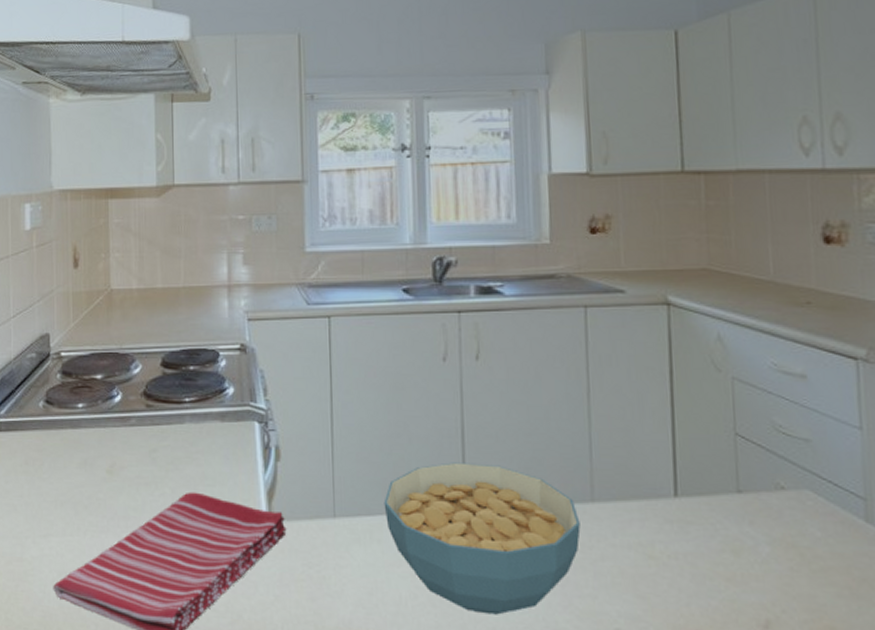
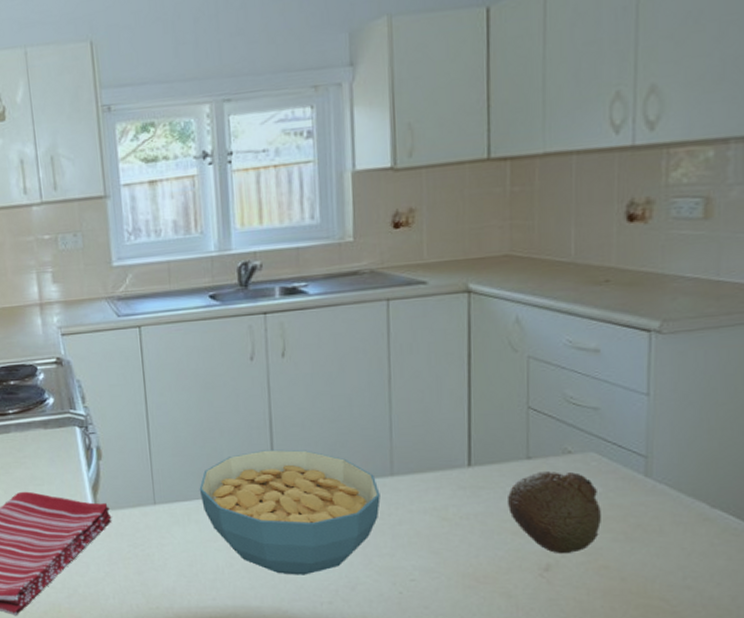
fruit: none [717,507,823,609] -> present [506,470,602,554]

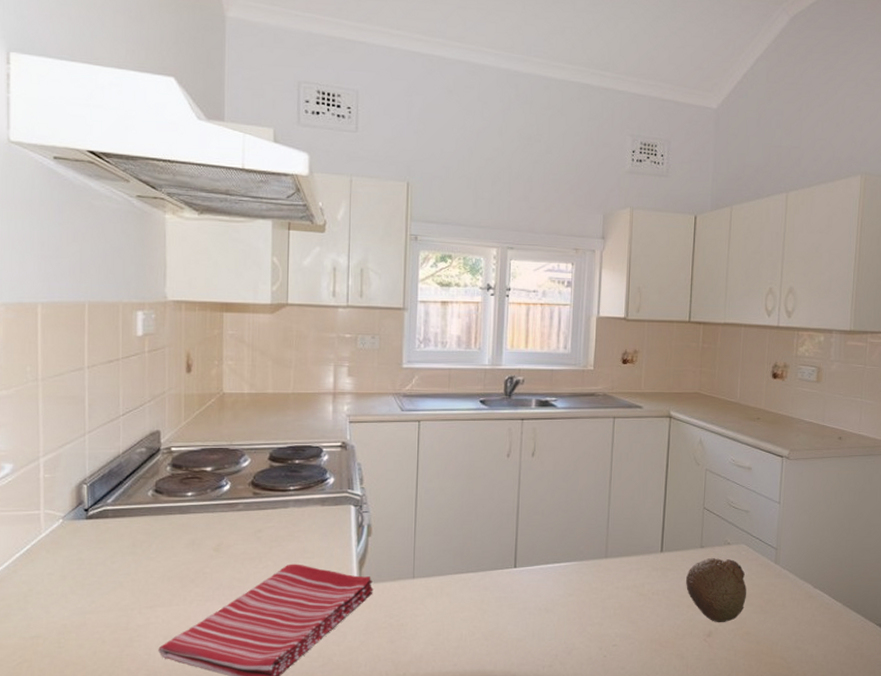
cereal bowl: present [199,449,381,575] -> none [453,533,596,642]

